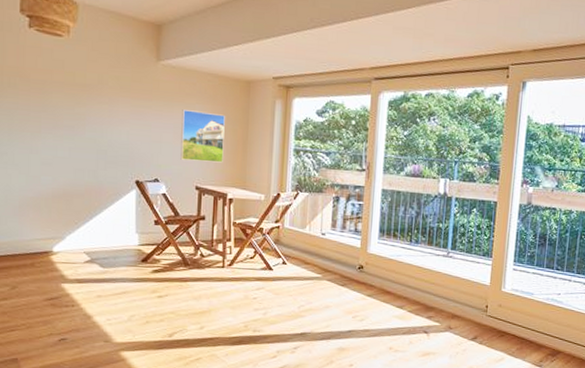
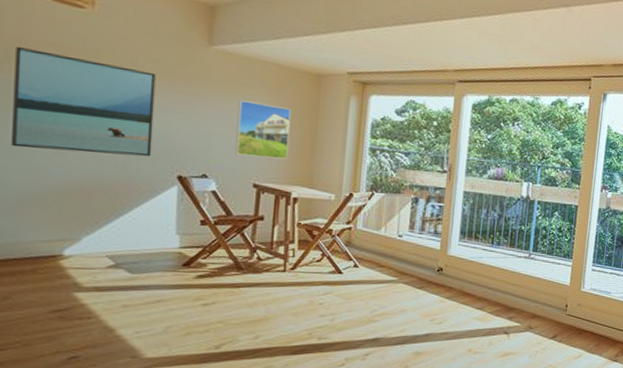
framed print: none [15,73,117,165] -> present [12,46,156,157]

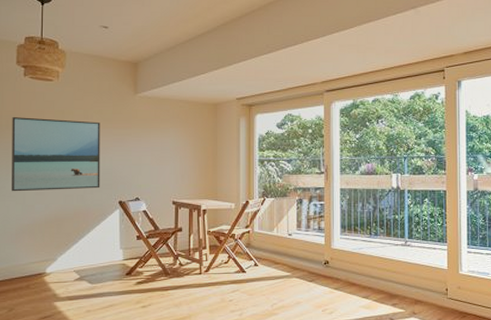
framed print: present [235,100,291,160] -> none [158,134,196,179]

